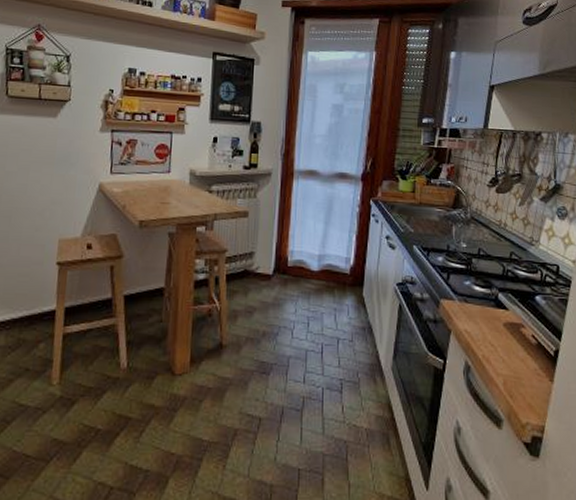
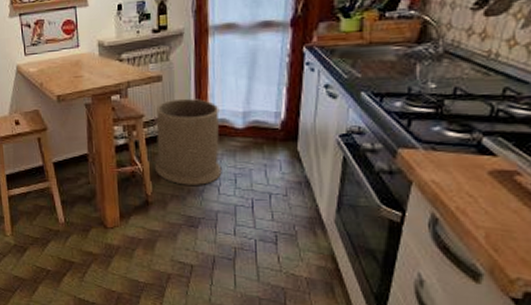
trash can: none [233,236,298,328] -> present [155,98,222,185]

